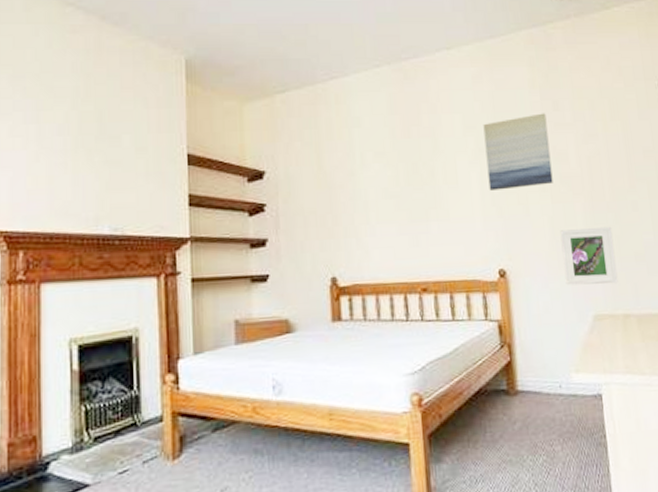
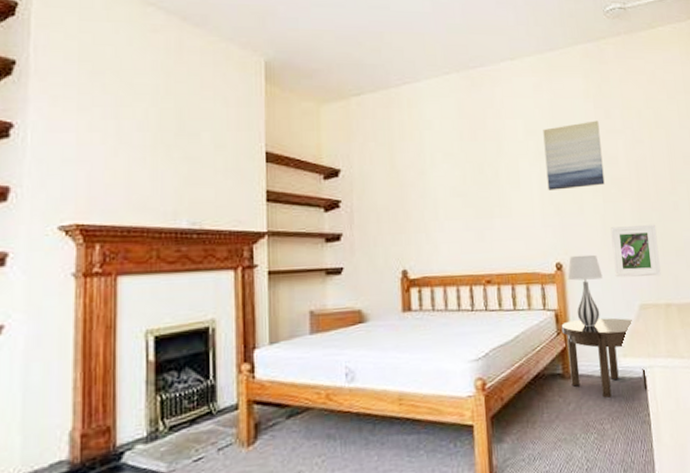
side table: none [505,329,605,418] -> present [561,317,649,399]
table lamp: none [511,260,552,340] -> present [567,254,603,328]

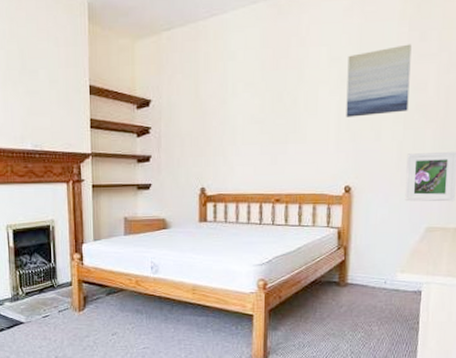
side table: present [561,317,649,399] -> none [342,237,422,306]
table lamp: present [567,254,603,328] -> none [354,179,391,245]

